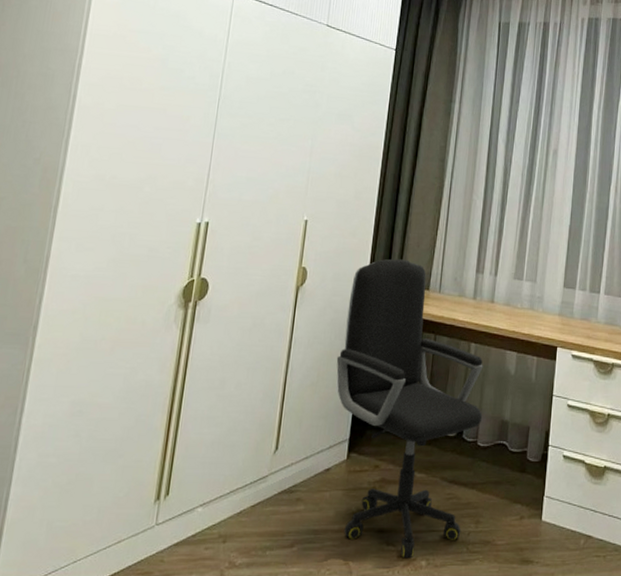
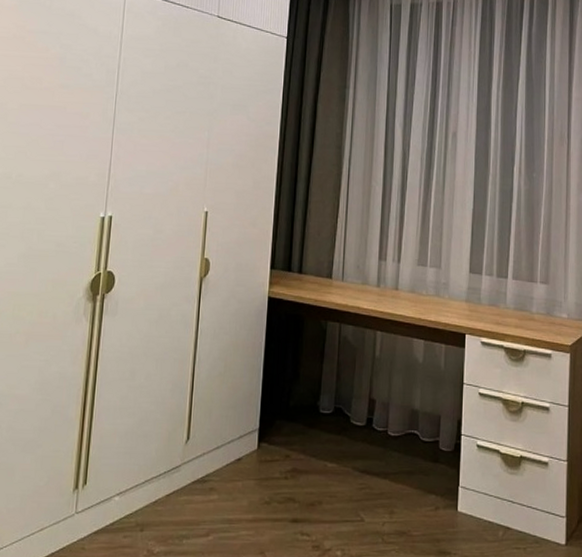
office chair: present [336,258,483,559] -> none [242,248,392,549]

